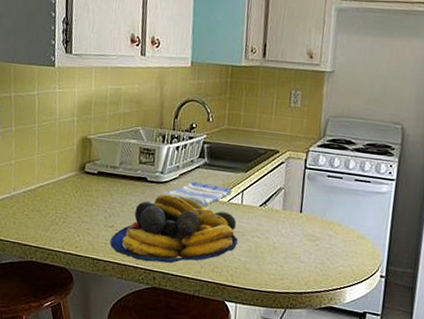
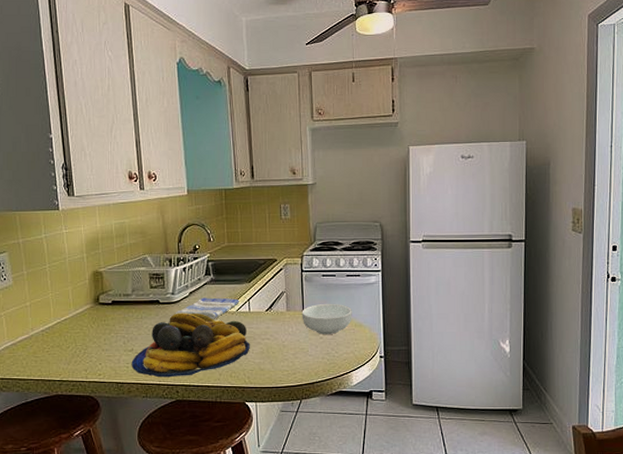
cereal bowl: none [298,207,356,243] -> present [302,303,352,334]

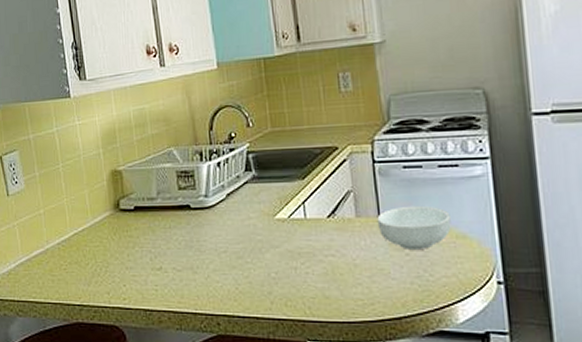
fruit bowl: present [131,313,250,378] -> none [160,220,309,305]
dish towel: present [175,297,239,319] -> none [210,200,291,229]

